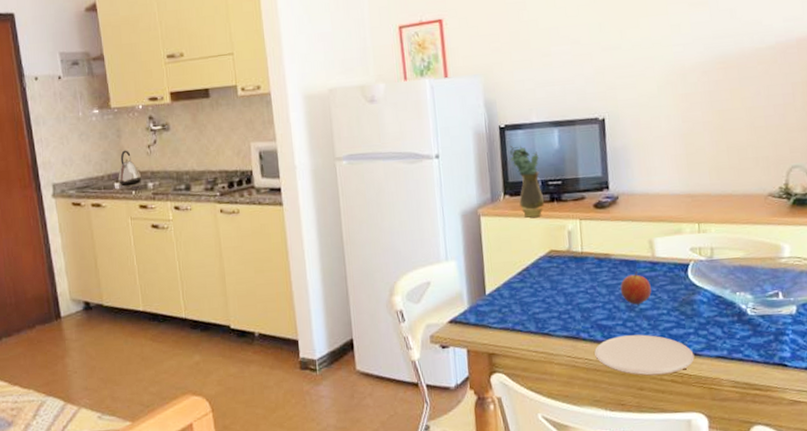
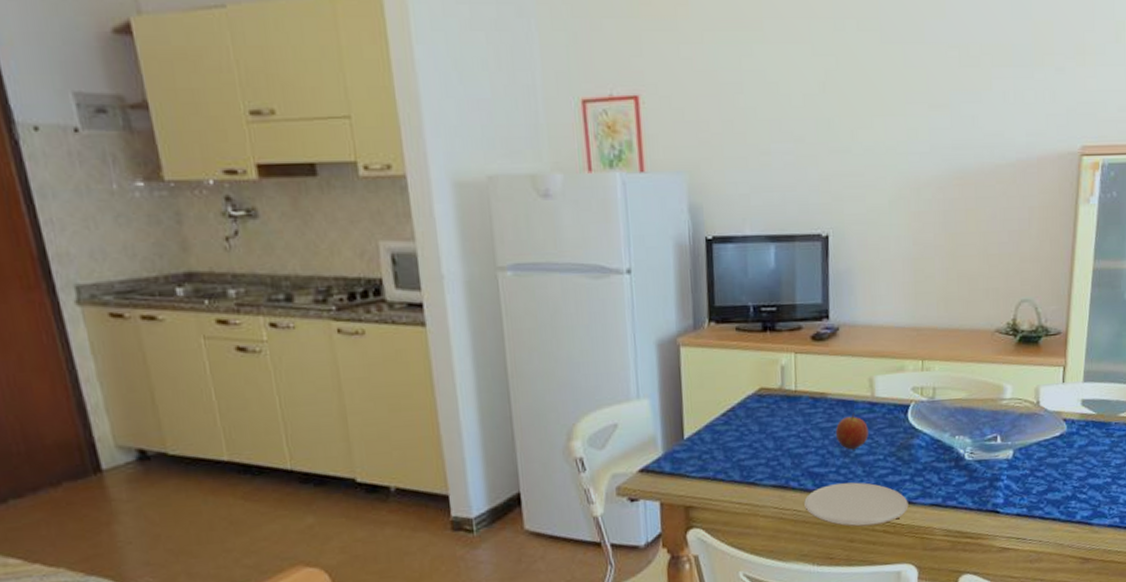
kettle: present [118,150,142,187] -> none [181,242,218,293]
vase: present [509,145,545,218] -> none [717,262,756,349]

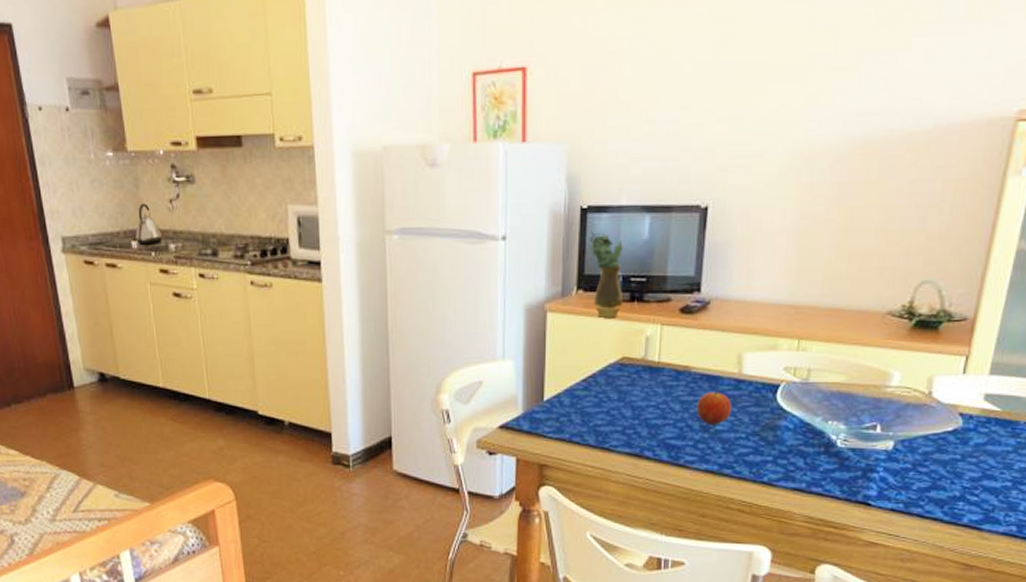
kettle: none [181,242,218,293] -> present [135,203,163,246]
vase: none [717,262,756,349] -> present [589,231,624,318]
plate: present [804,482,909,527] -> none [657,458,768,504]

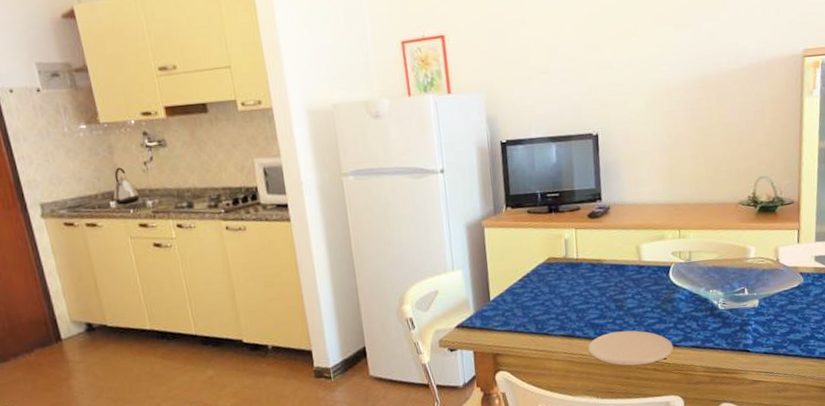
vase: present [589,231,624,318] -> none [510,160,544,228]
plate: none [657,458,768,504] -> present [588,330,674,367]
fruit: present [696,389,732,426] -> none [610,275,638,305]

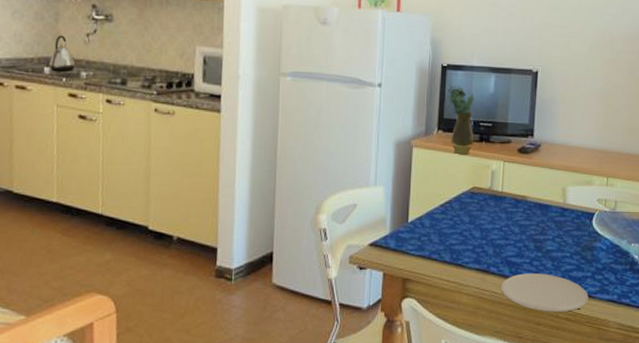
vase: none [510,160,544,228] -> present [448,84,474,154]

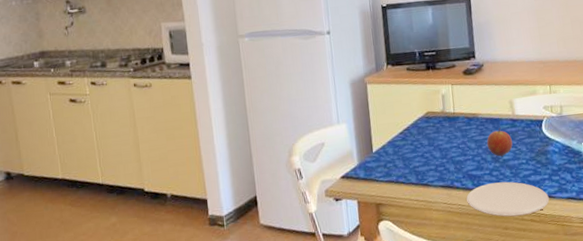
kettle: present [49,35,76,73] -> none [37,31,60,65]
vase: present [448,84,474,154] -> none [390,22,422,84]
fruit: none [531,215,559,246] -> present [486,128,513,157]

